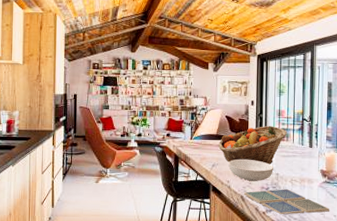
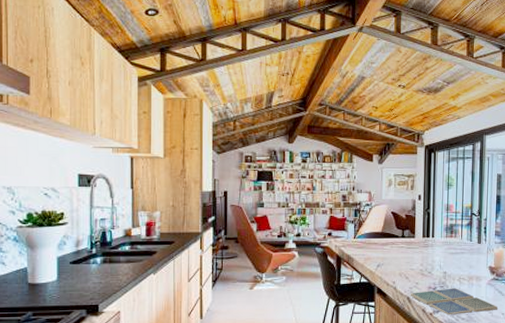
fruit basket: present [218,126,287,165] -> none [384,222,455,263]
serving bowl: present [228,159,273,182] -> none [394,257,441,282]

